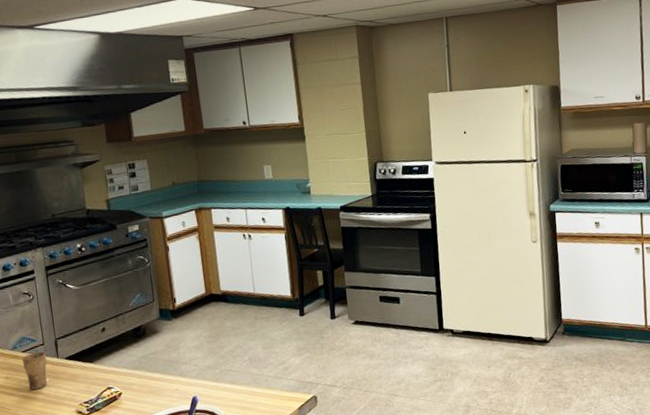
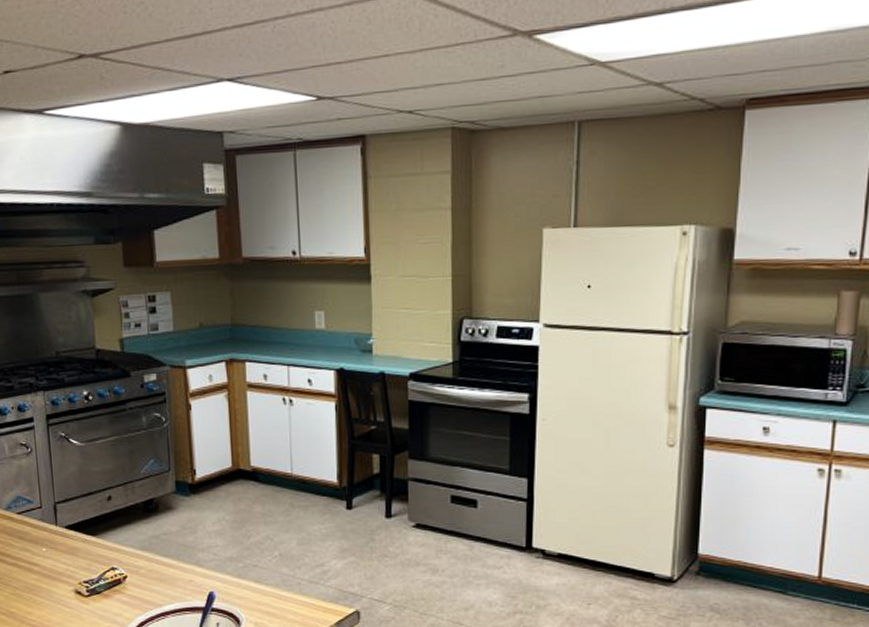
cup: present [22,349,47,390] -> none [17,513,45,559]

